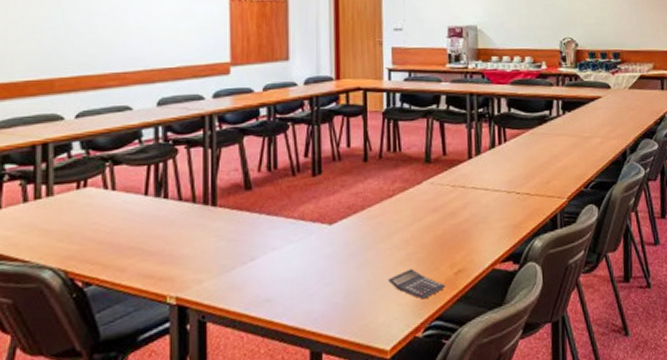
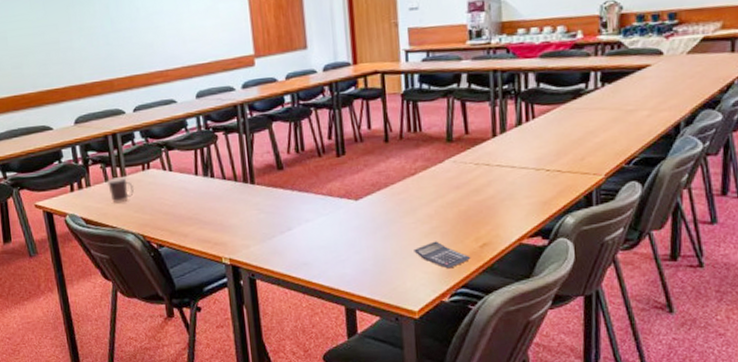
mug: none [24,197,61,231] -> present [106,177,134,203]

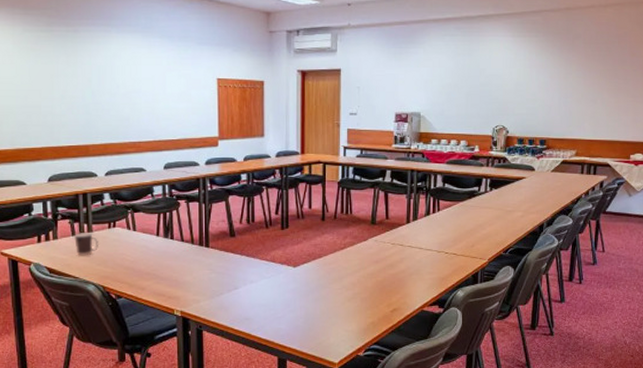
calculator: present [414,241,471,269] -> none [338,305,383,328]

